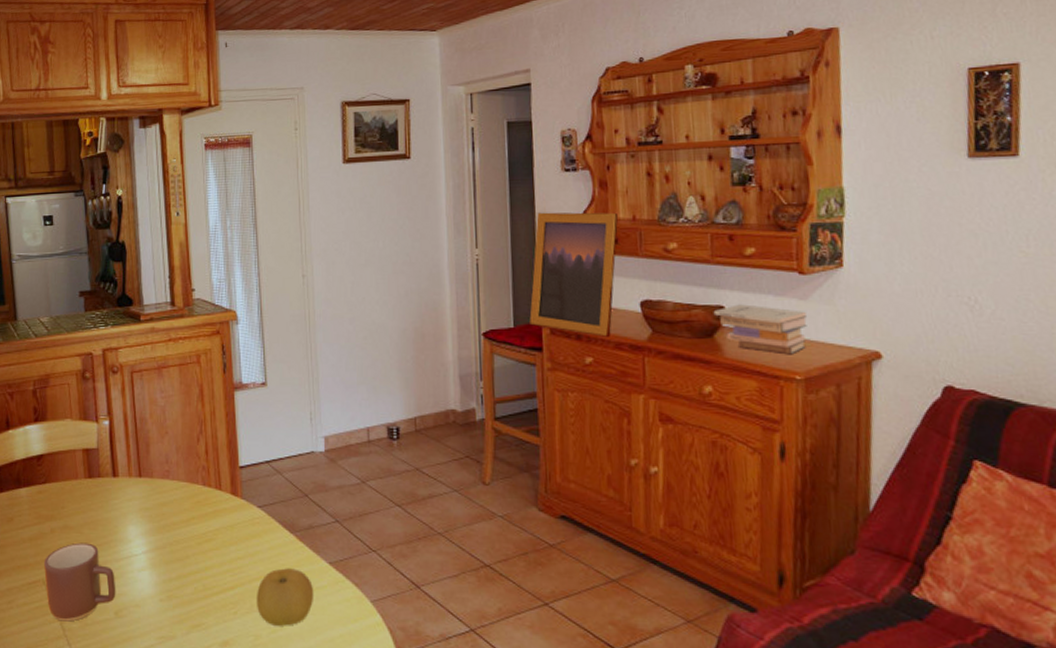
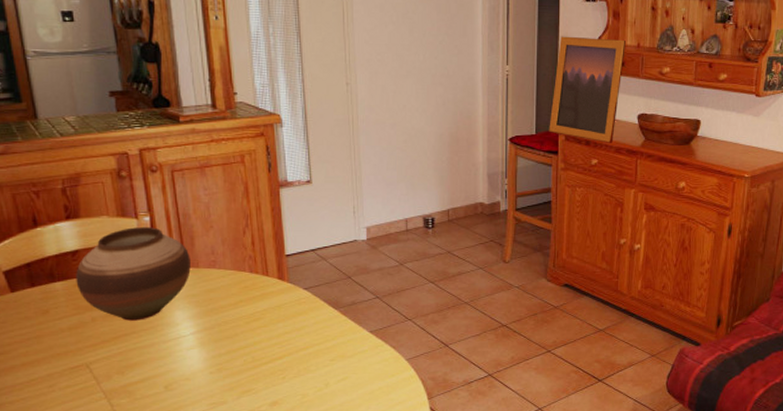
vase: none [39,432,145,534] -> present [76,227,191,321]
mug: present [43,542,116,622] -> none [85,328,165,399]
fruit: present [256,568,314,626] -> none [303,338,357,385]
books: present [713,304,807,355] -> none [692,119,757,159]

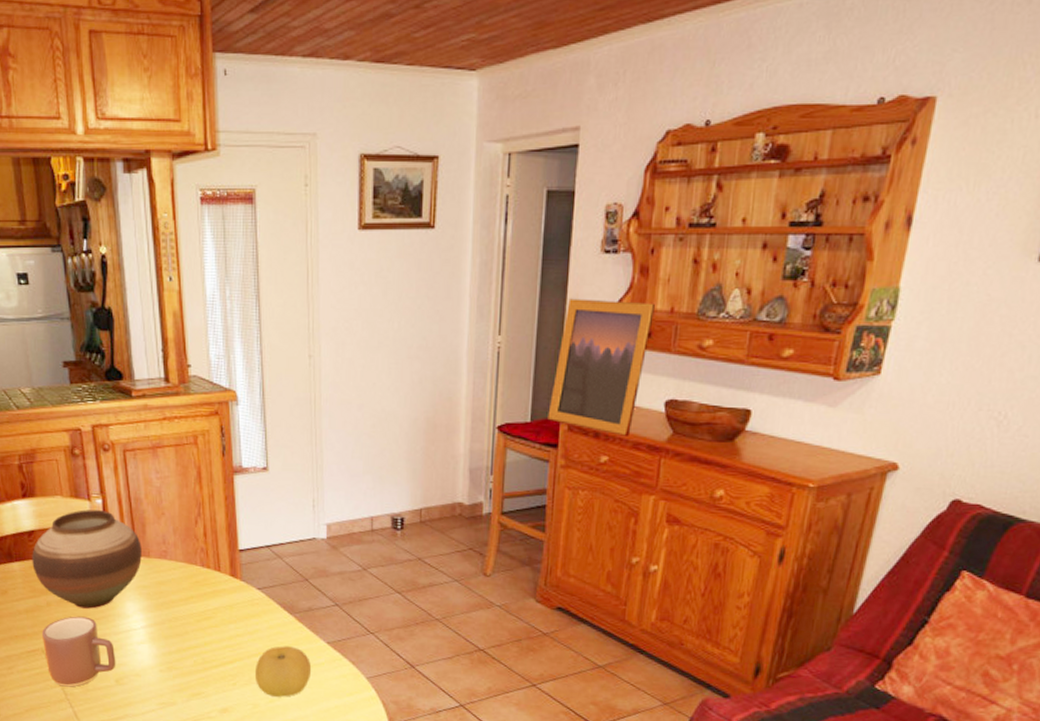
mug: none [85,328,165,399] -> present [41,616,116,687]
fruit: none [303,338,357,385] -> present [254,646,312,697]

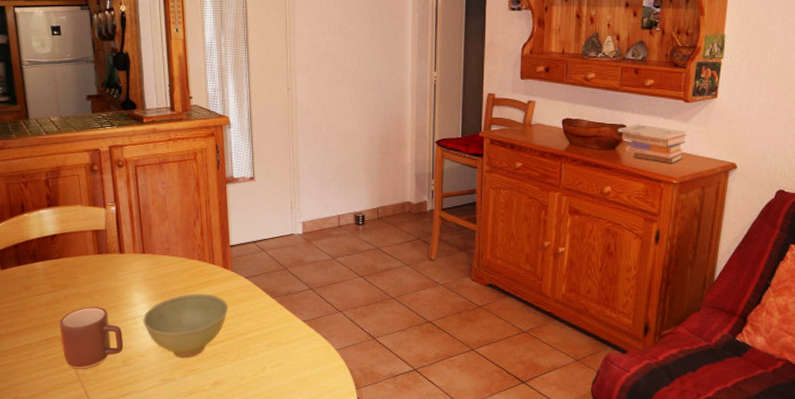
vase: present [32,510,142,609] -> none [53,216,148,300]
bowl: none [137,605,238,680] -> present [142,293,229,358]
fruit: present [254,646,312,697] -> none [242,325,291,369]
picture frame: present [548,298,655,438] -> none [474,44,550,148]
books: none [738,408,832,463] -> present [617,124,686,164]

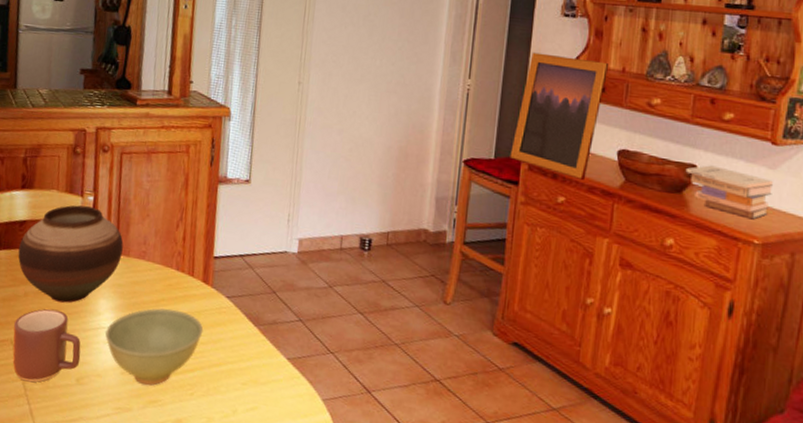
vase: none [53,216,148,300] -> present [18,205,124,303]
picture frame: none [474,44,550,148] -> present [510,52,608,181]

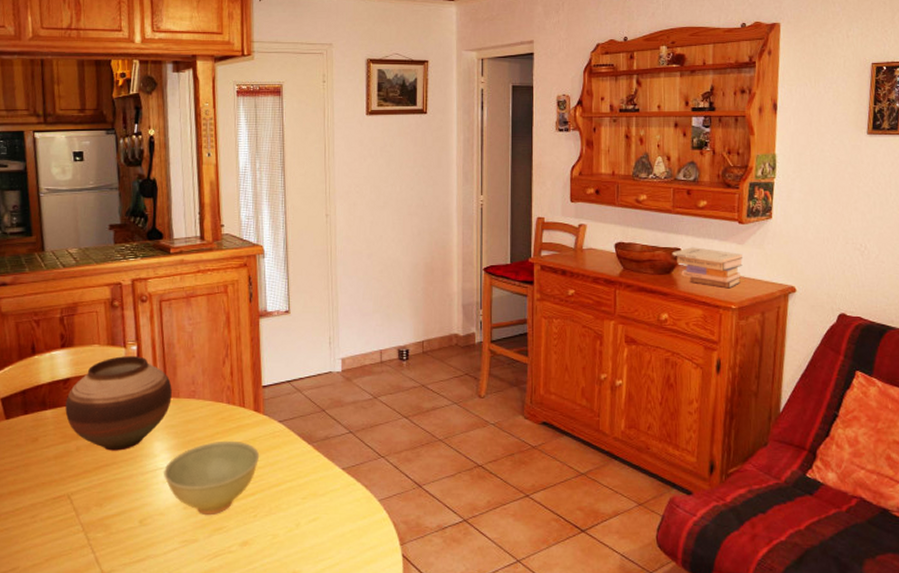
mug: present [12,308,81,383] -> none [68,459,141,532]
picture frame: present [510,52,608,181] -> none [524,165,600,274]

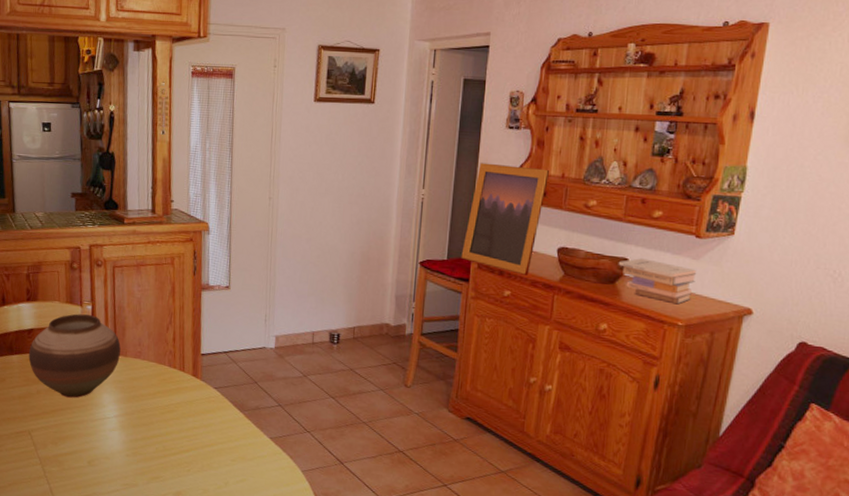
bowl: present [163,440,260,514] -> none [110,399,196,465]
picture frame: none [524,165,600,274] -> present [461,162,549,277]

